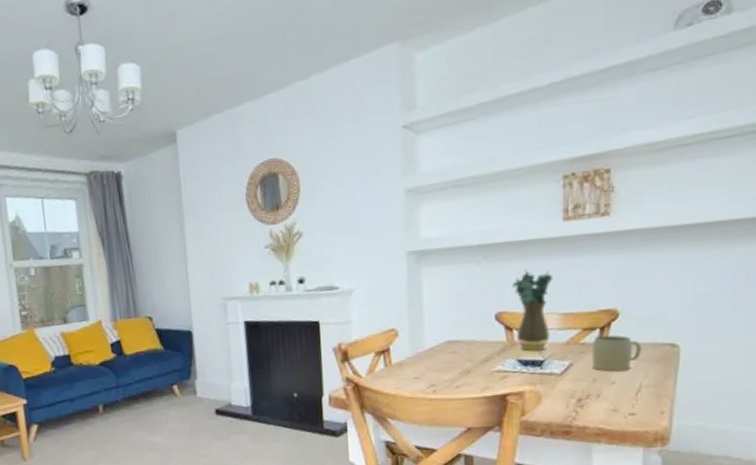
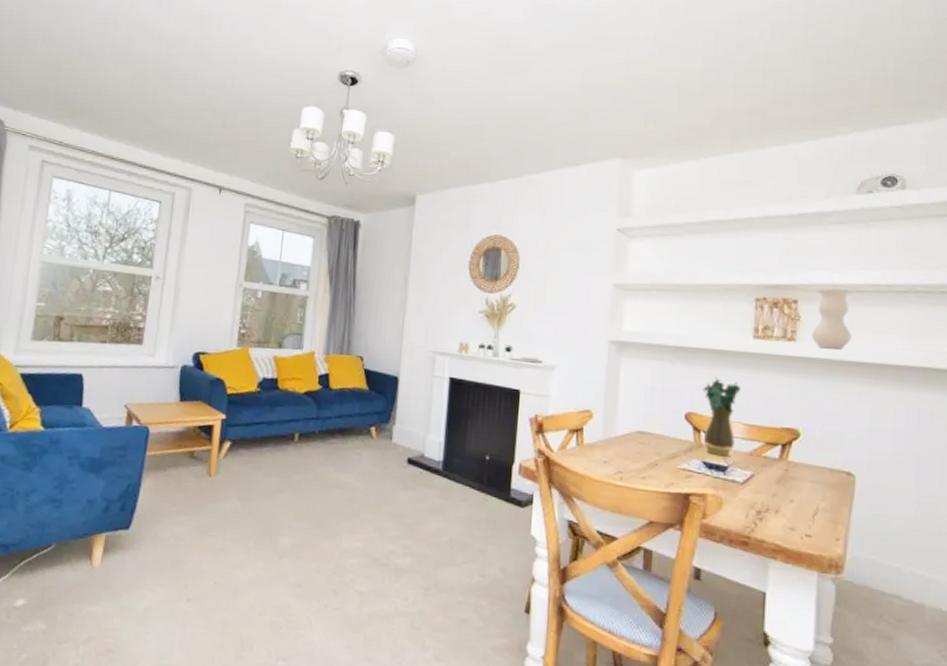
mug: present [591,335,642,372] -> none [772,452,820,491]
vase: none [628,145,672,219] -> present [812,288,852,350]

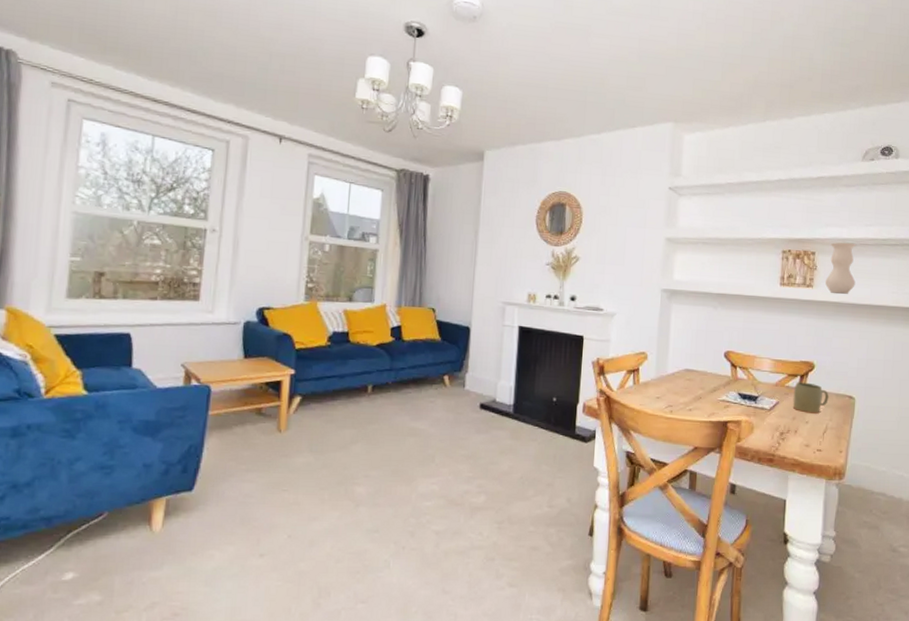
vase: present [703,377,741,458] -> none [739,319,770,389]
mug: none [772,452,820,491] -> present [793,382,829,414]

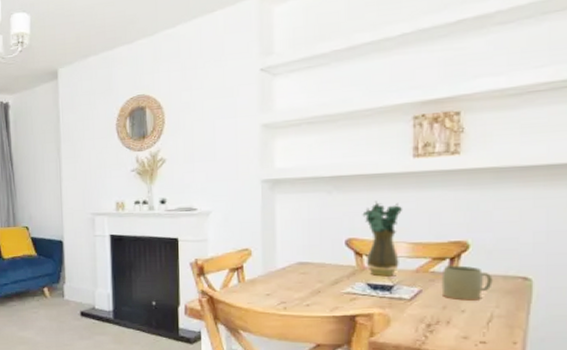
vase: none [739,319,770,389] -> present [362,201,403,278]
vase: present [825,242,857,295] -> none [478,92,523,158]

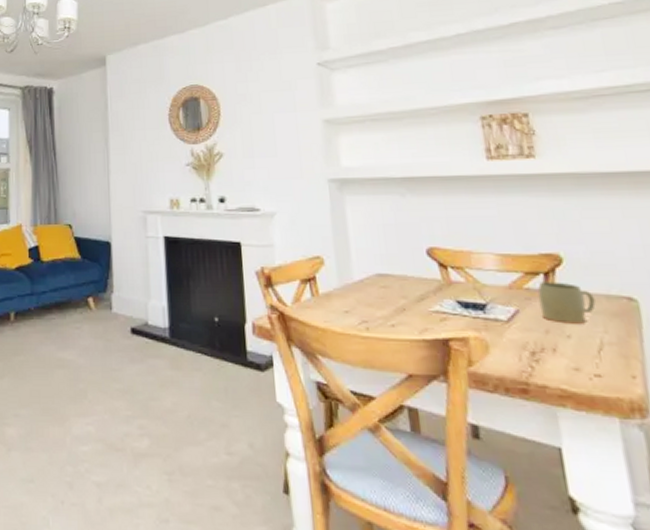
vase: present [362,201,403,278] -> none [441,206,489,295]

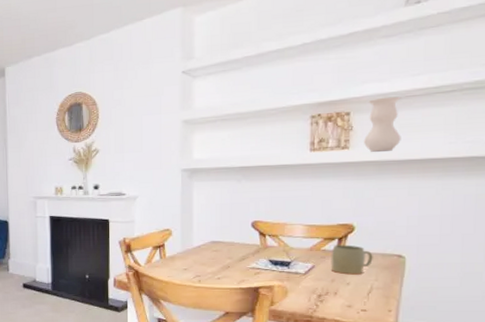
vase: none [547,95,599,163] -> present [364,96,401,153]

